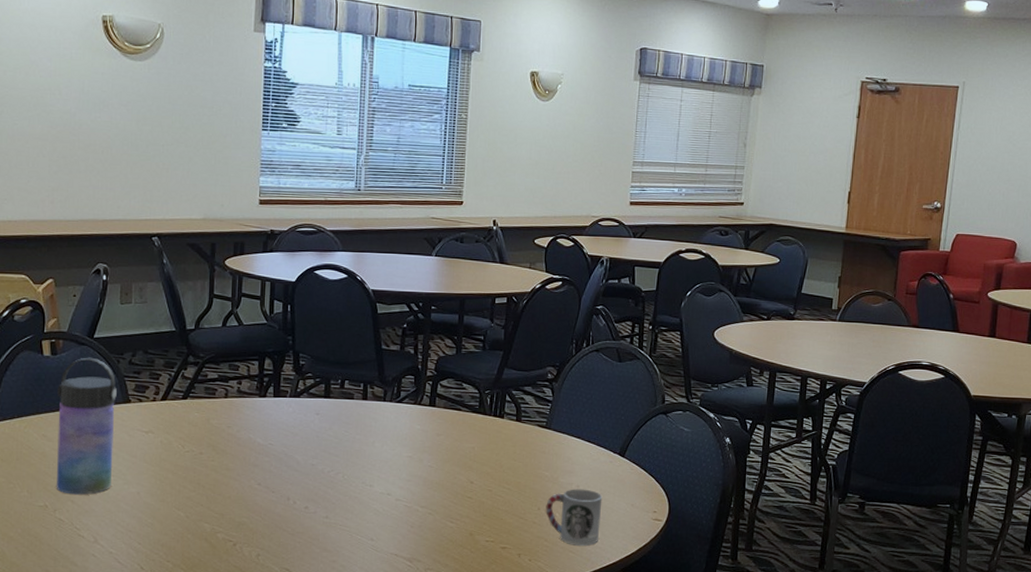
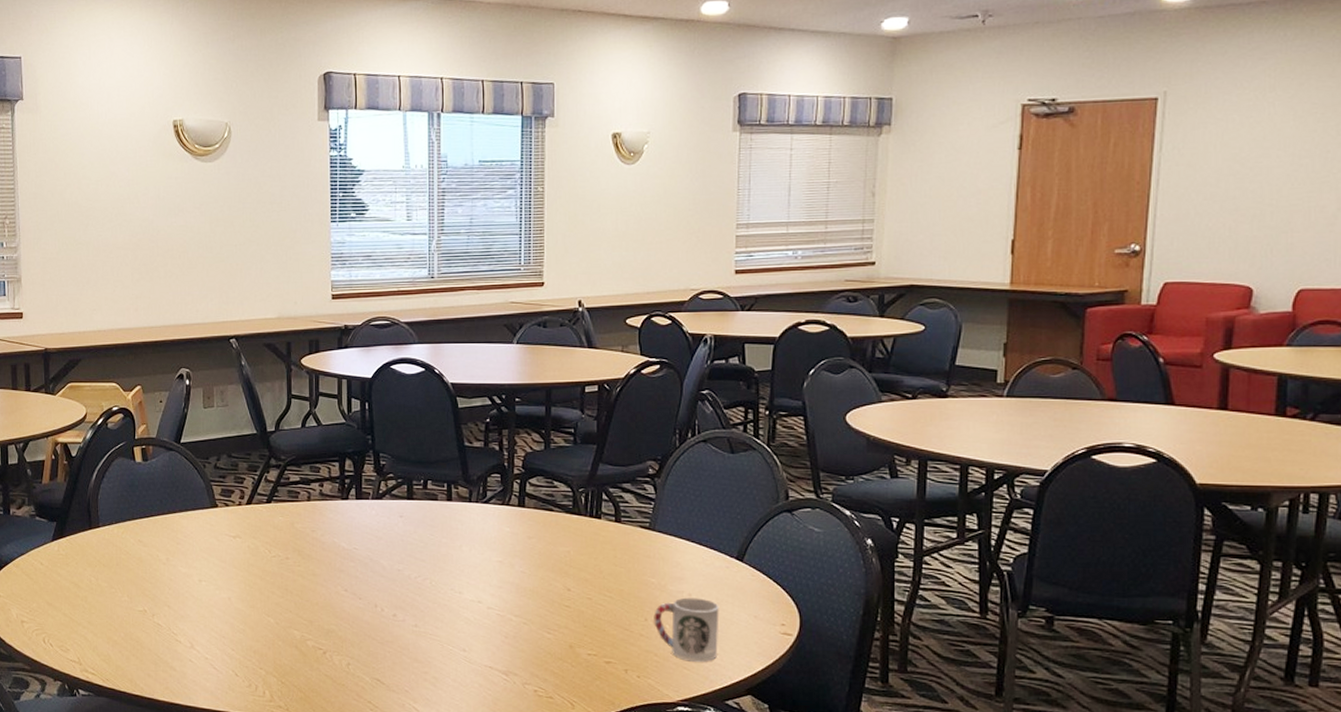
water bottle: present [57,357,117,495] -> none [150,462,204,600]

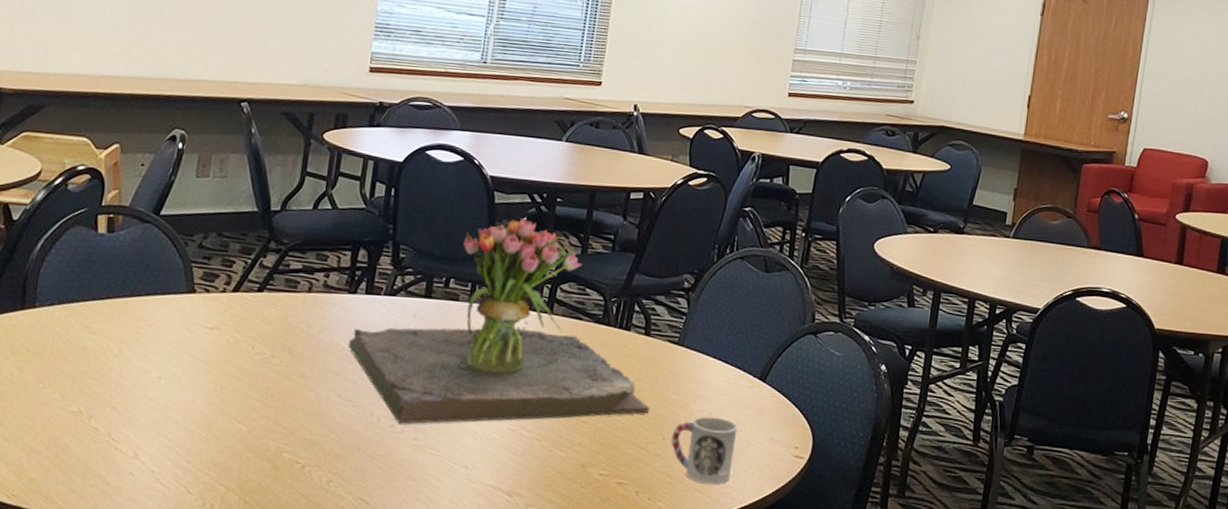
flower arrangement: none [347,419,629,613] -> present [347,218,650,424]

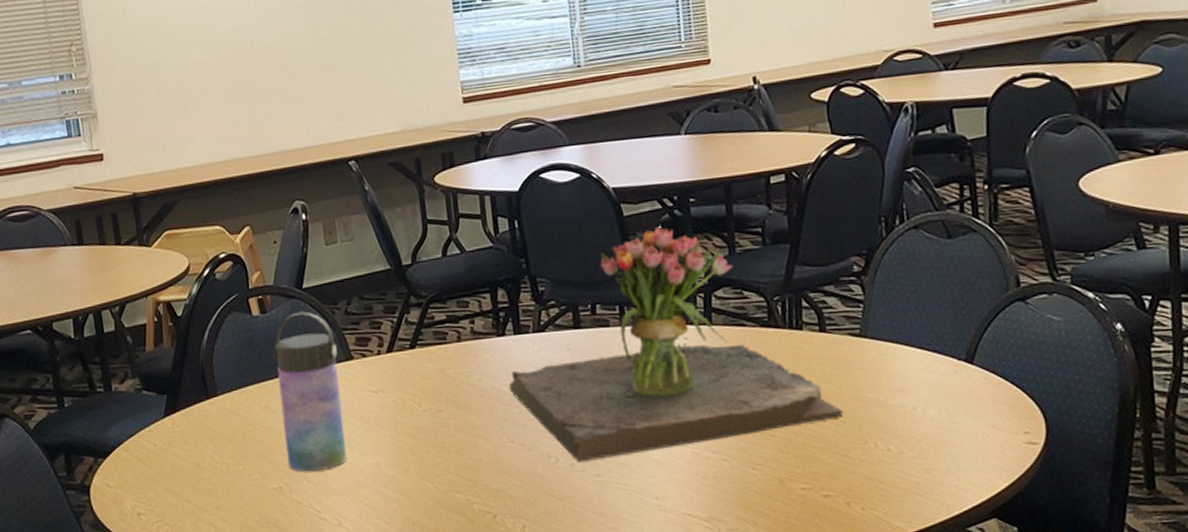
water bottle: none [96,237,181,400] -> present [272,311,347,472]
cup: present [671,417,738,484] -> none [874,411,953,486]

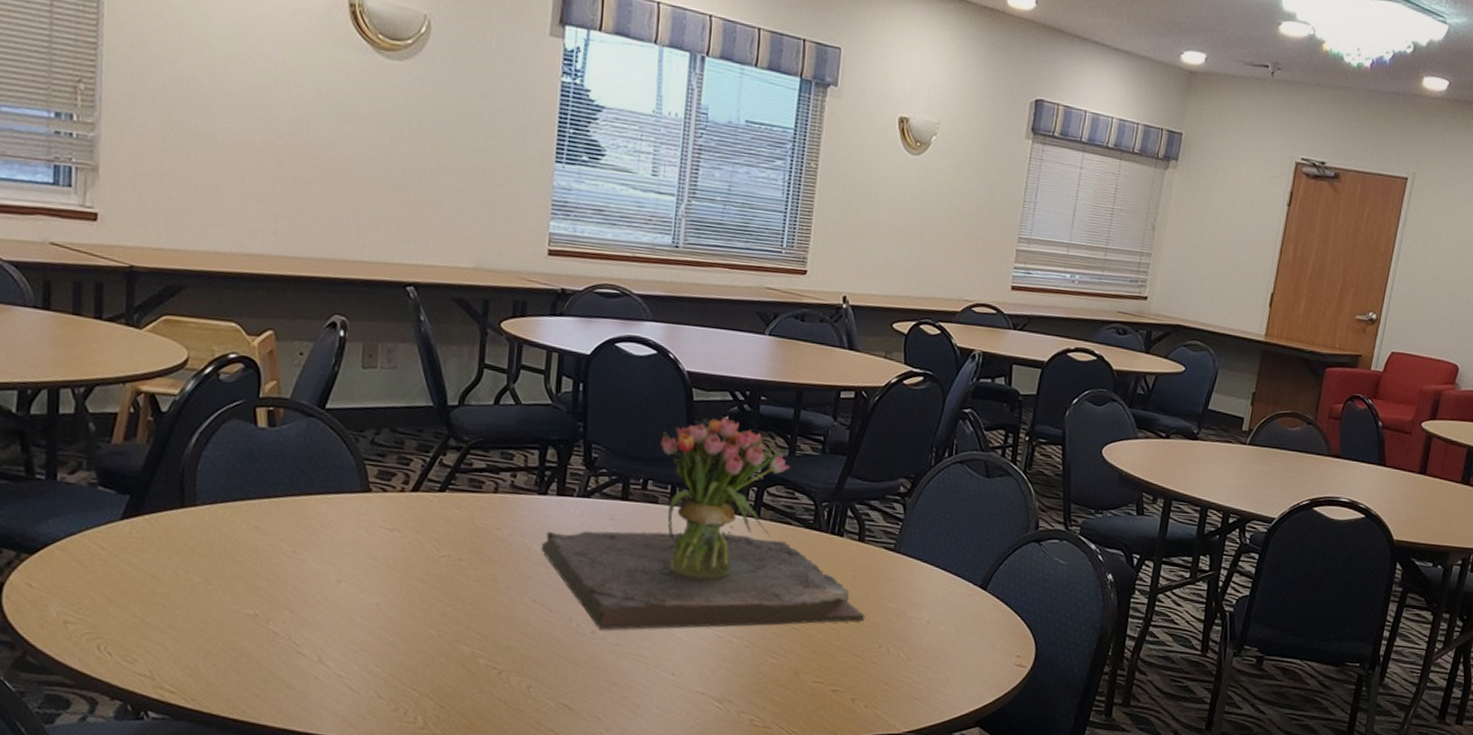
water bottle: present [272,311,347,472] -> none [271,432,354,603]

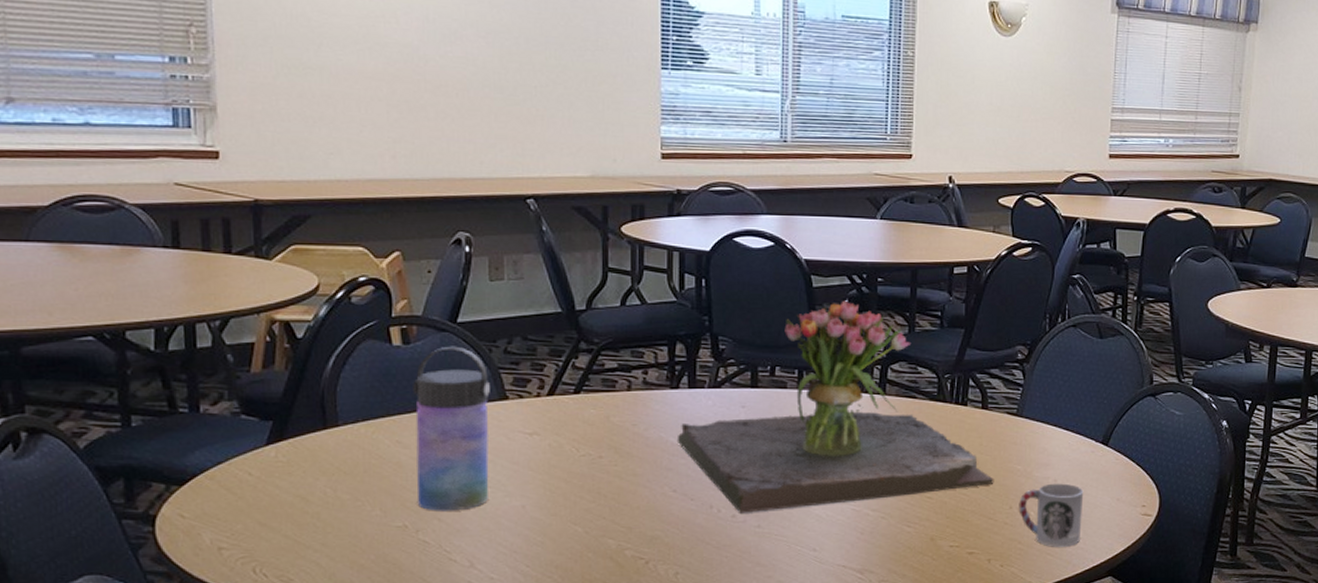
water bottle: none [271,432,354,603] -> present [413,346,490,511]
cup: none [888,625,957,692] -> present [1018,483,1084,547]

